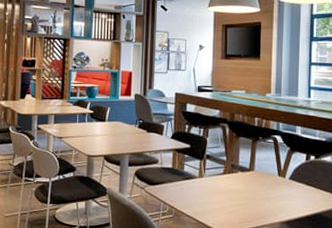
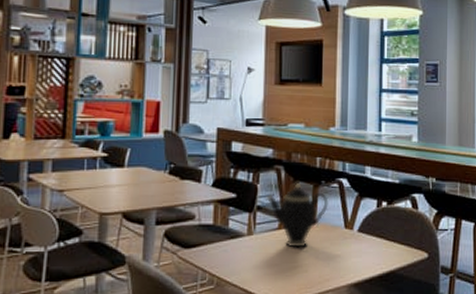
teapot: none [212,138,265,190] -> present [264,183,329,248]

